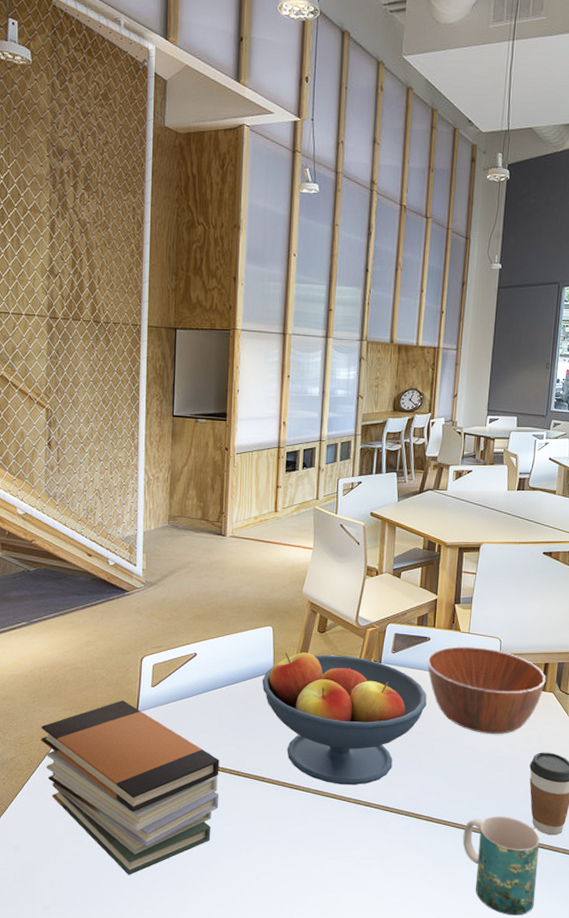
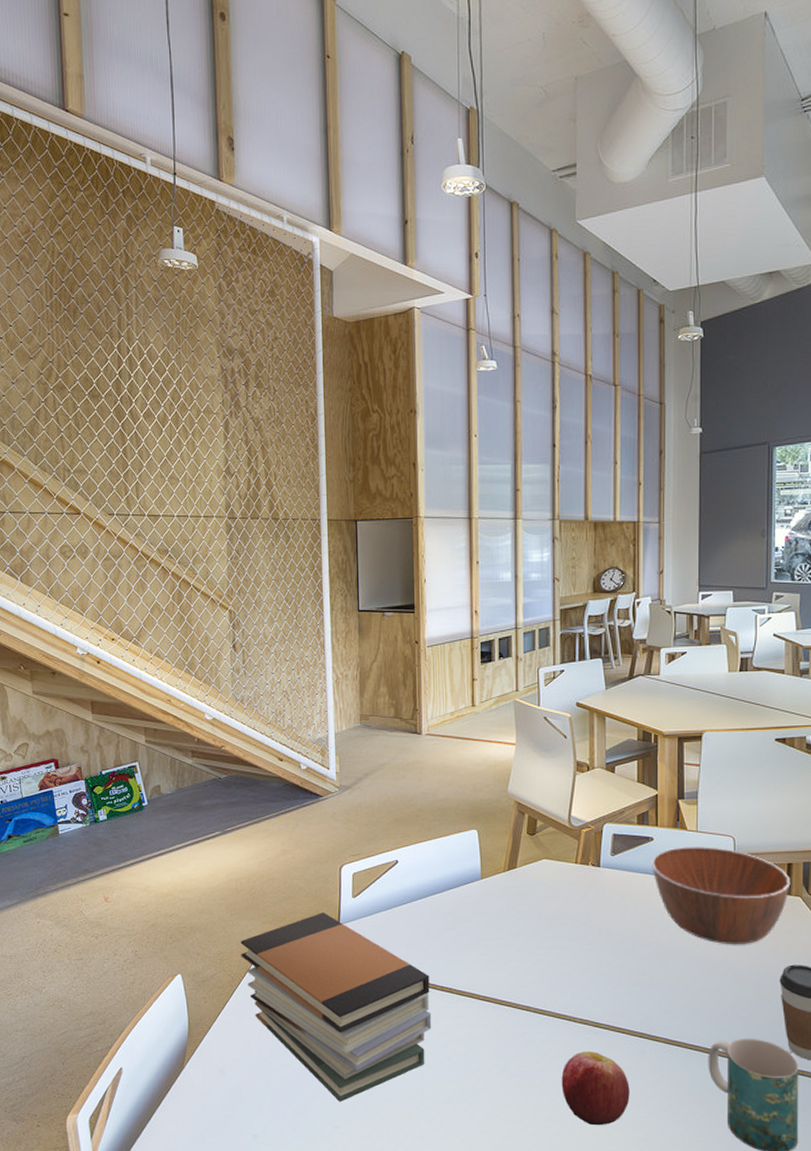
fruit bowl: present [262,652,427,785] -> none [470,857,655,1003]
apple: none [333,828,394,894] -> present [561,1051,630,1126]

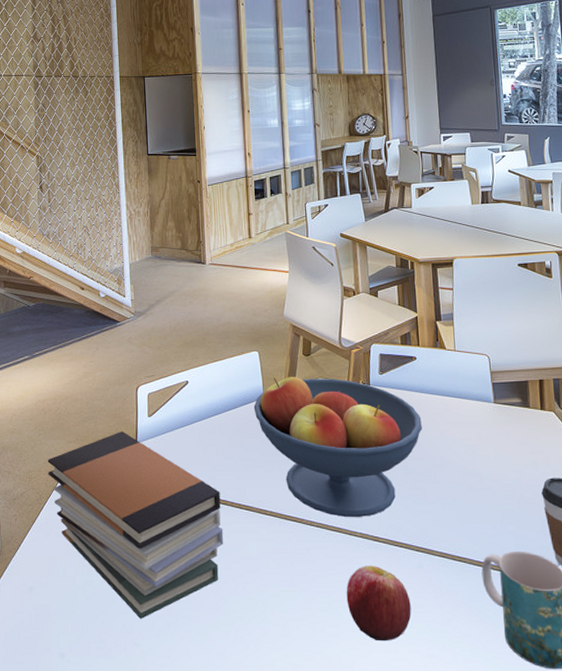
fruit bowl: none [470,857,655,1003] -> present [253,377,422,517]
bowl: present [652,847,791,945] -> none [416,365,544,459]

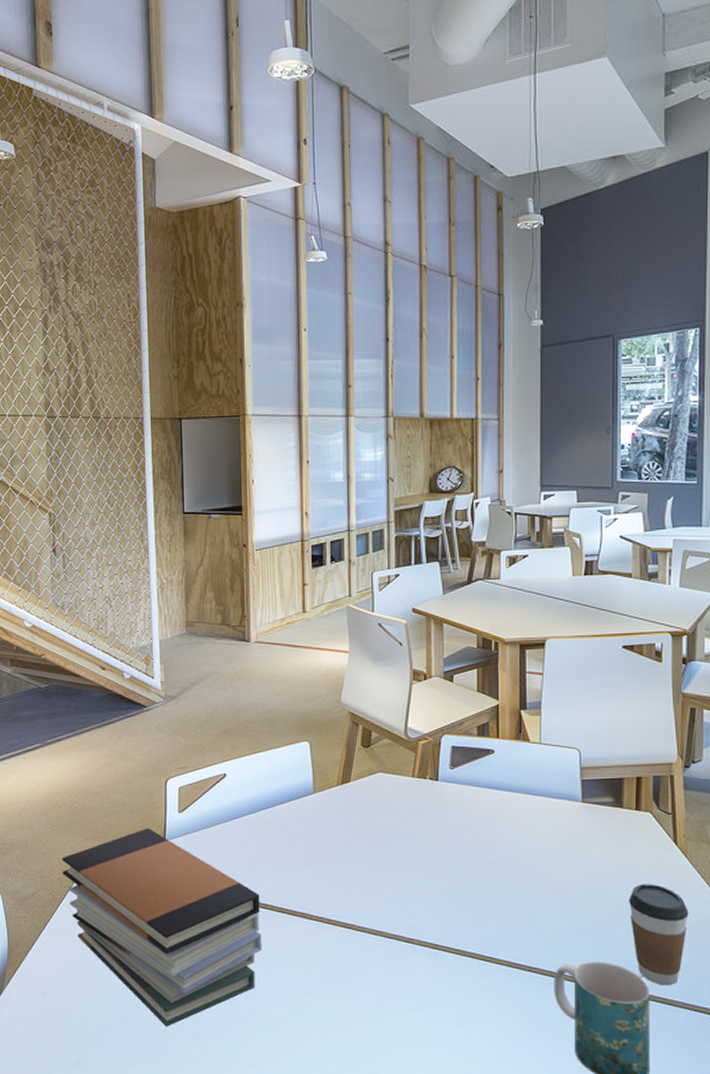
fruit bowl: present [253,377,422,517] -> none [301,771,496,923]
apple: present [346,566,411,642] -> none [399,975,471,1053]

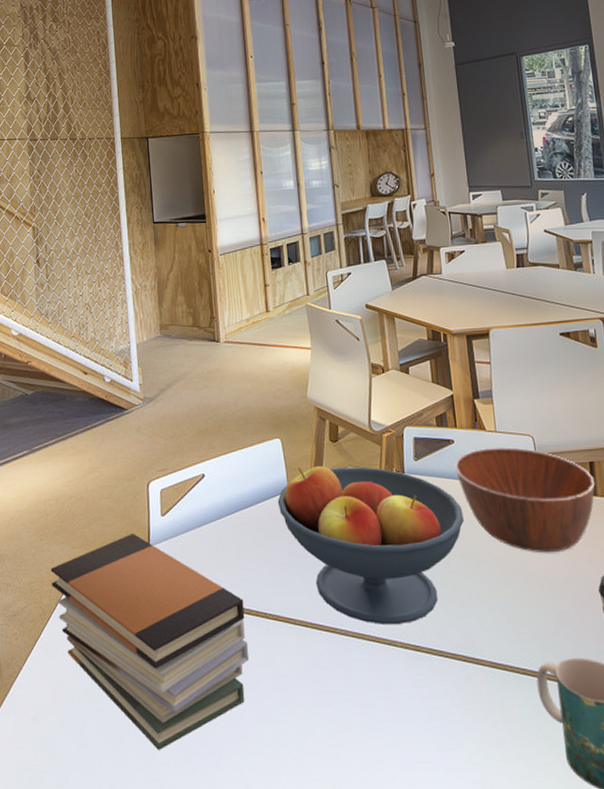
fruit bowl: none [301,771,496,923] -> present [277,466,464,624]
bowl: none [493,760,640,863] -> present [455,447,595,553]

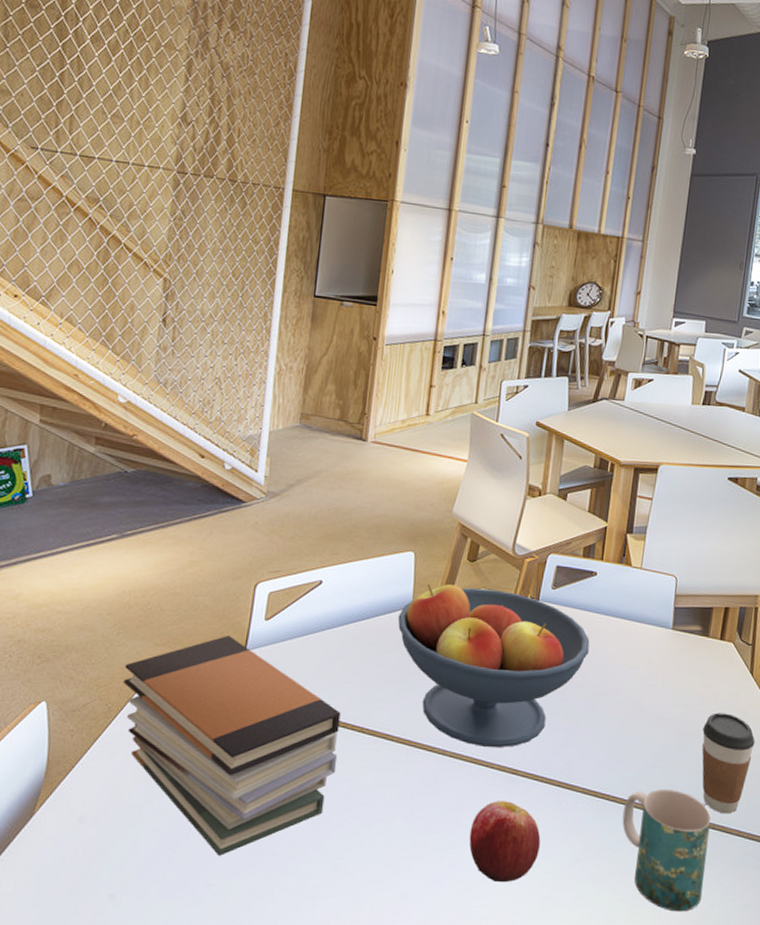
apple: none [387,680,461,768] -> present [469,801,541,883]
bowl: present [455,447,595,553] -> none [591,584,726,691]

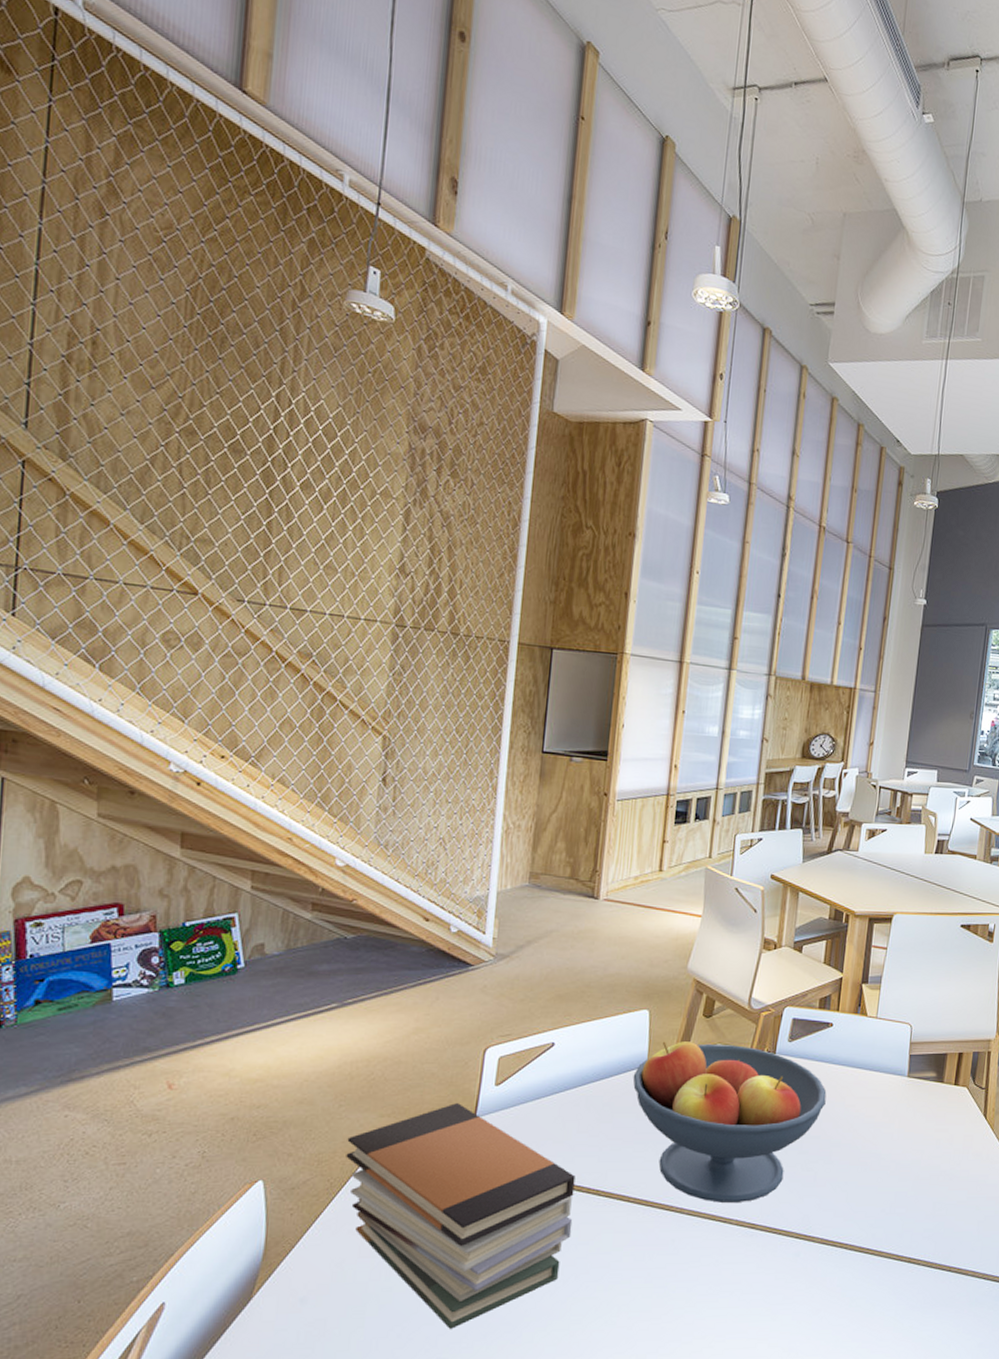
apple: present [469,801,541,883] -> none [708,1256,780,1338]
mug: present [622,789,712,912] -> none [860,1234,948,1355]
coffee cup: present [702,713,755,814] -> none [937,1157,989,1256]

